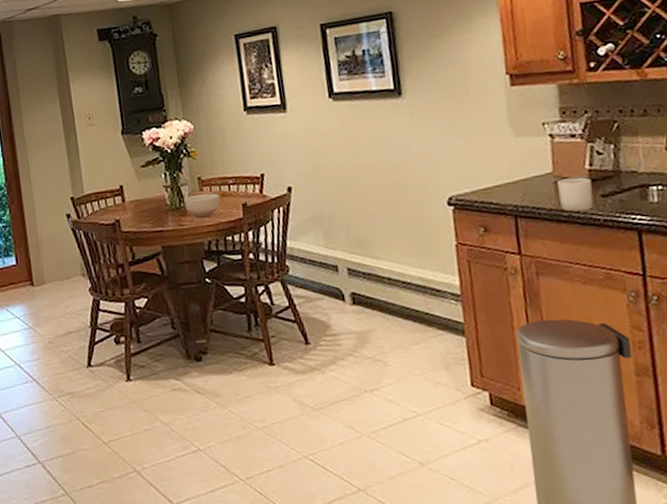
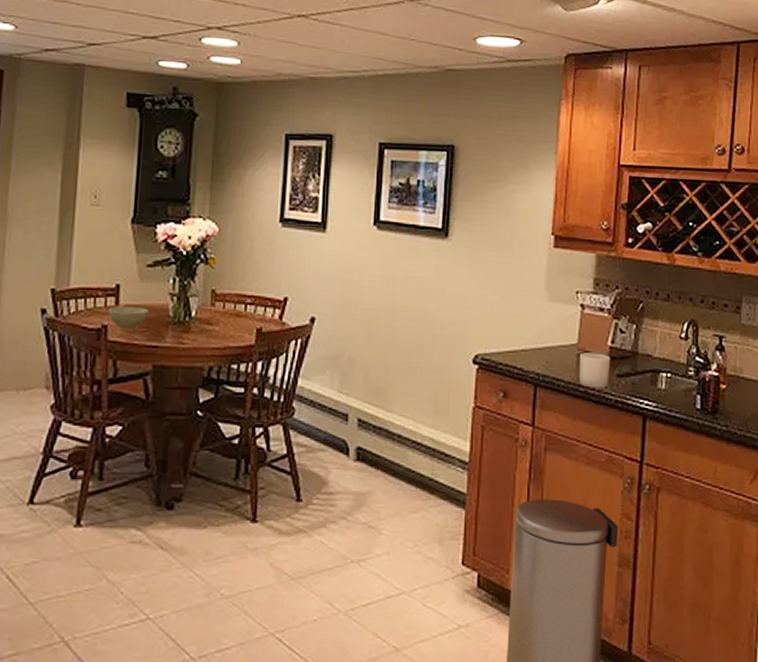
bowl: none [118,201,150,223] -> present [108,307,149,331]
bowl: present [183,193,221,218] -> none [190,310,234,338]

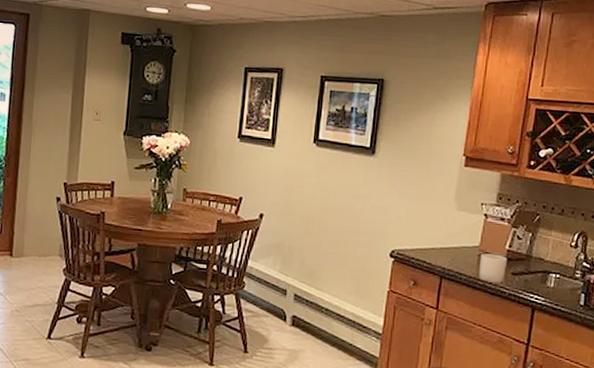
bowl: present [108,307,149,331] -> none [106,198,136,217]

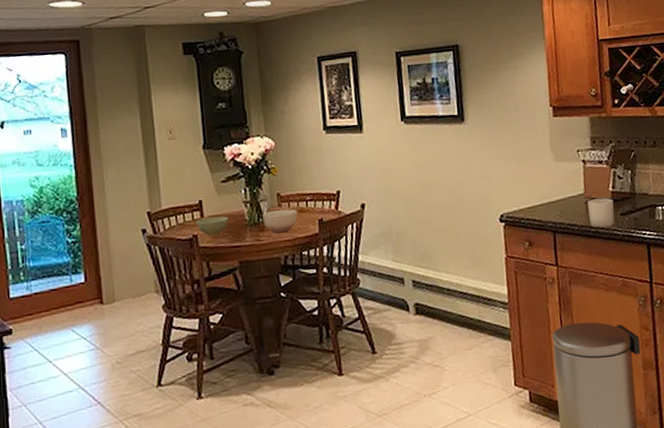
bowl: none [106,198,136,217] -> present [196,216,229,238]
bowl: none [166,203,200,226] -> present [262,209,298,233]

